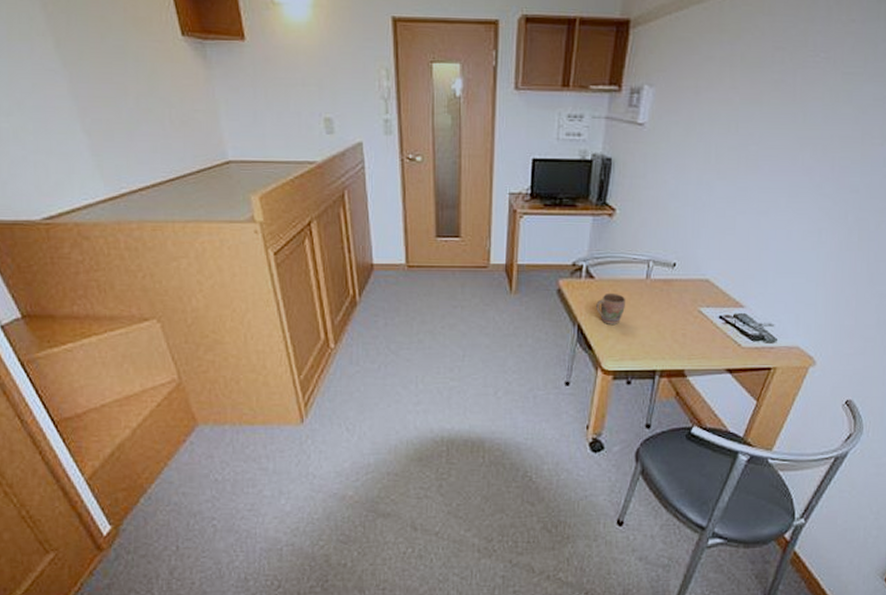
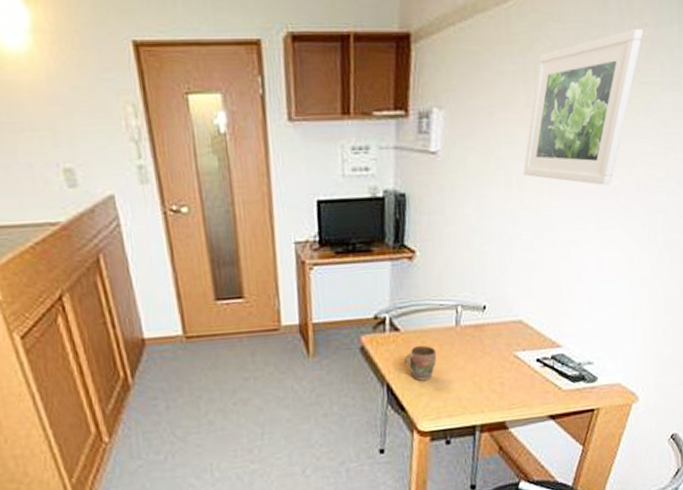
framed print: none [722,23,850,164] -> present [523,28,644,185]

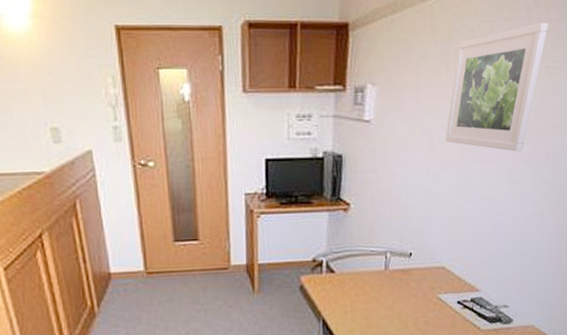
mug: present [404,345,436,381] -> none [339,285,367,317]

